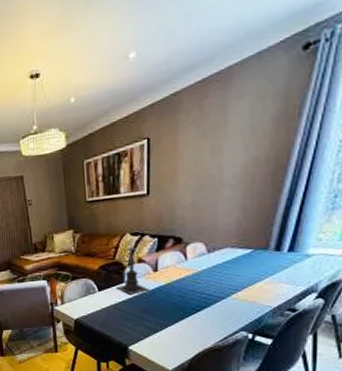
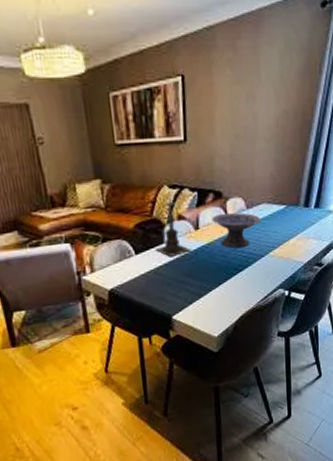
decorative bowl: none [170,256,223,289] -> present [211,212,261,248]

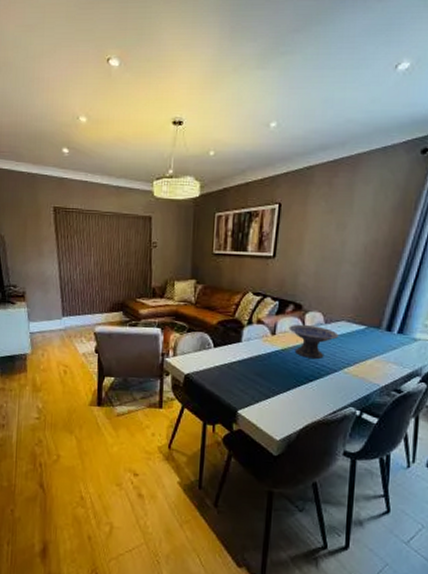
candle holder: present [156,195,192,257] -> none [233,300,266,356]

